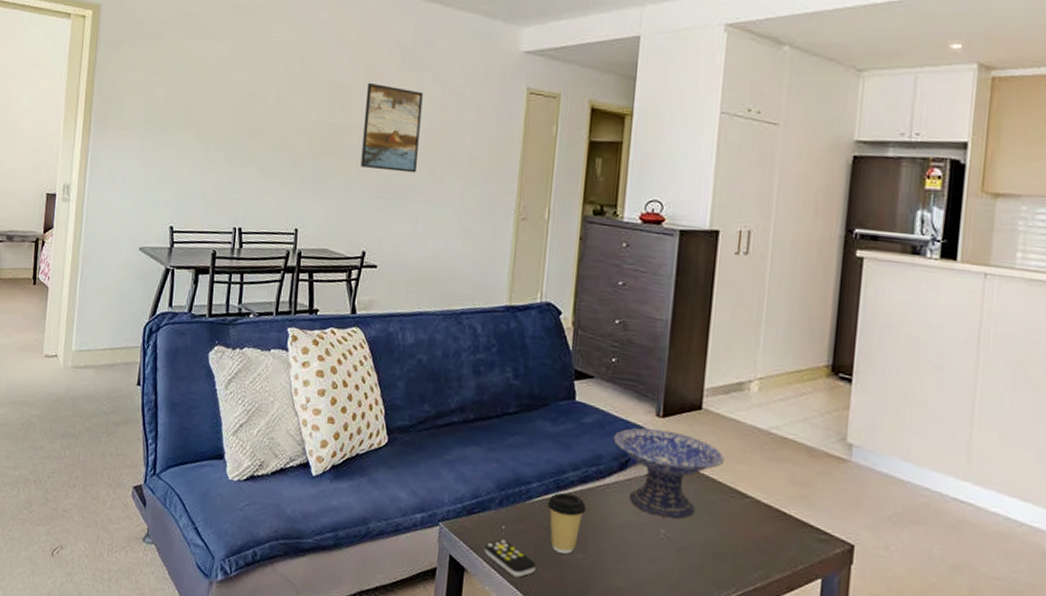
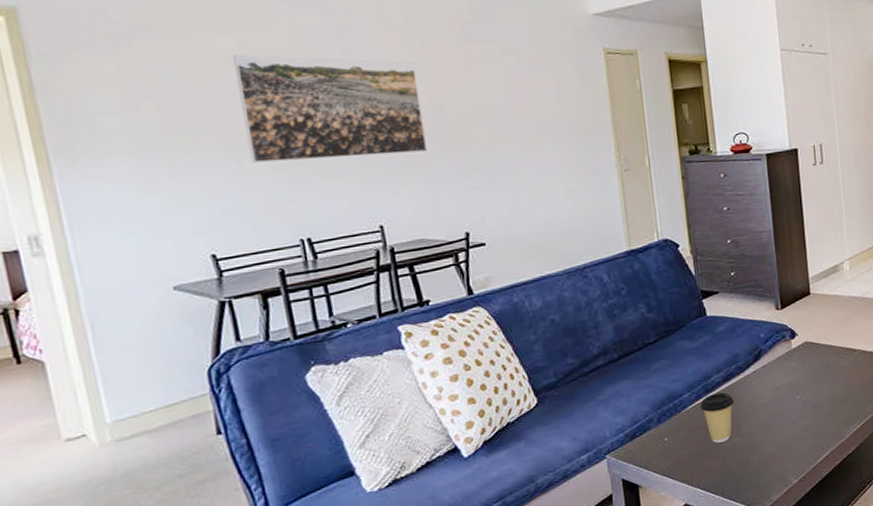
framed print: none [215,57,356,167] -> present [232,54,428,163]
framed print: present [360,82,423,173] -> none [428,62,506,150]
remote control: present [484,539,536,578] -> none [652,449,702,476]
decorative bowl: present [613,428,725,519] -> none [745,317,835,388]

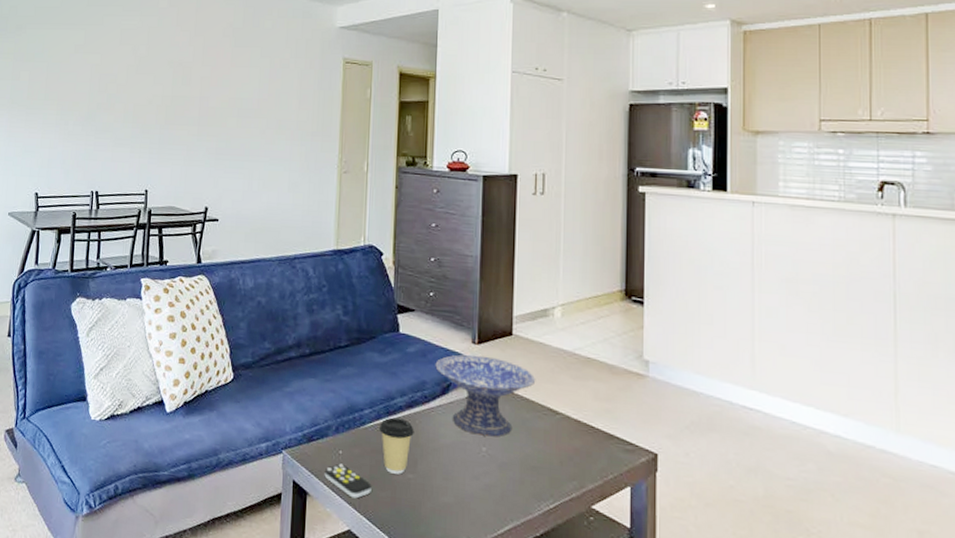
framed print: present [232,54,428,163] -> none [74,43,195,134]
remote control: none [652,449,702,476] -> present [324,463,372,499]
decorative bowl: none [745,317,835,388] -> present [435,354,536,437]

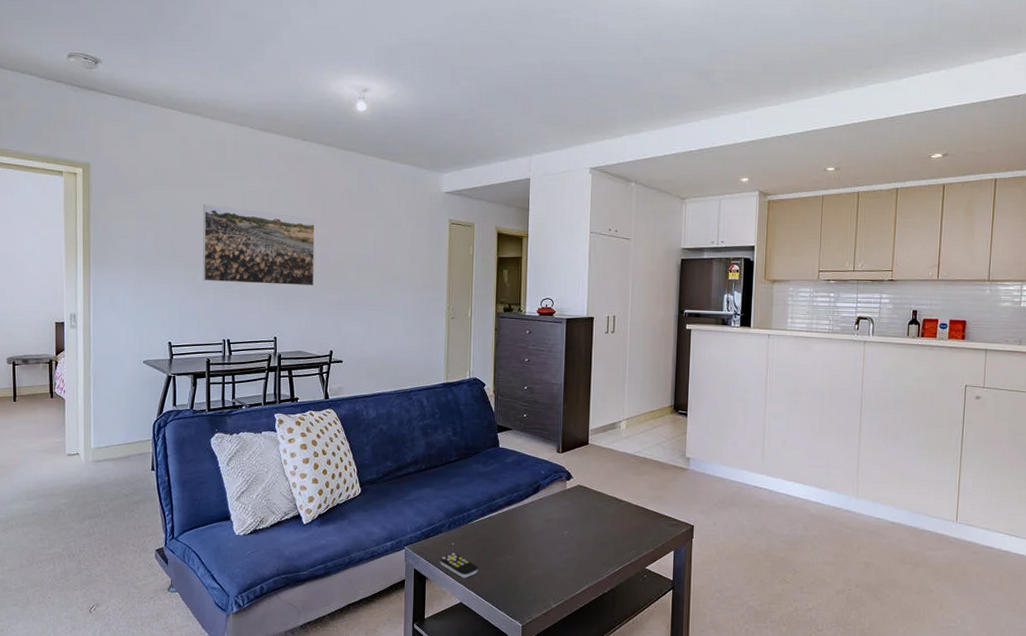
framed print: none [74,43,195,134] -> present [202,204,315,287]
coffee cup: present [379,417,414,475] -> none [484,514,512,557]
decorative bowl: present [435,354,536,437] -> none [528,461,606,523]

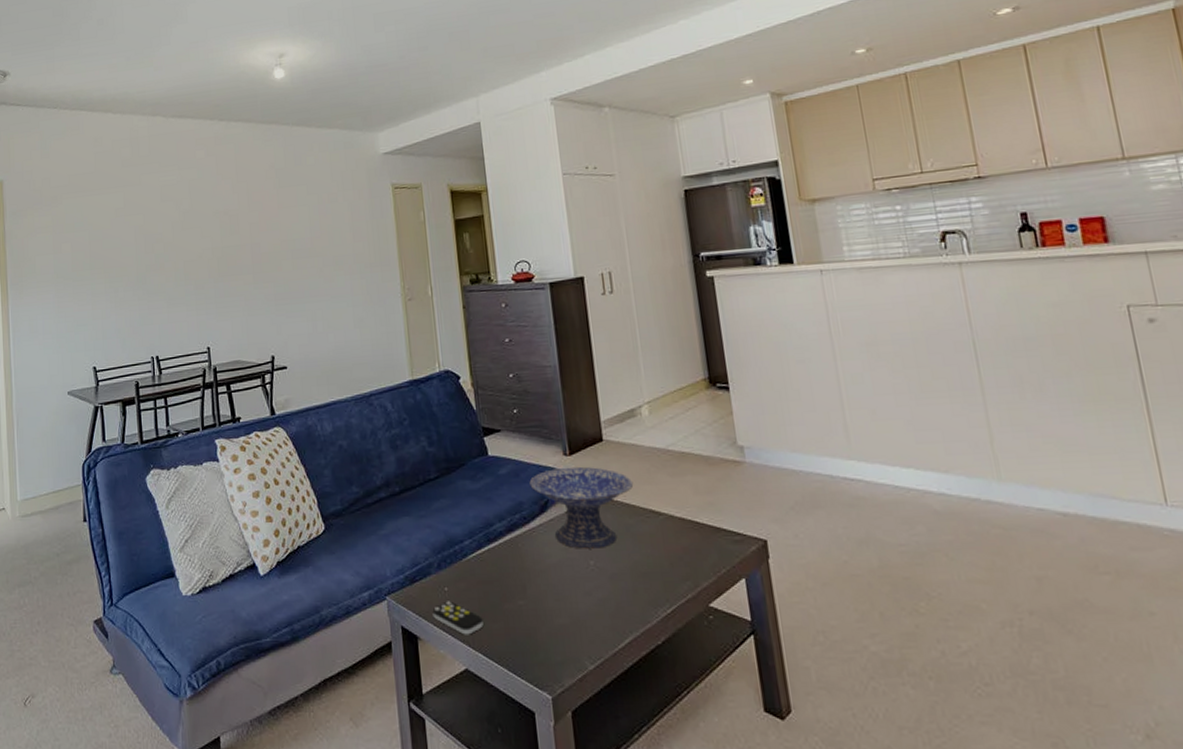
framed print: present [202,204,315,287] -> none [119,205,247,292]
decorative bowl: none [528,461,606,523] -> present [529,466,634,549]

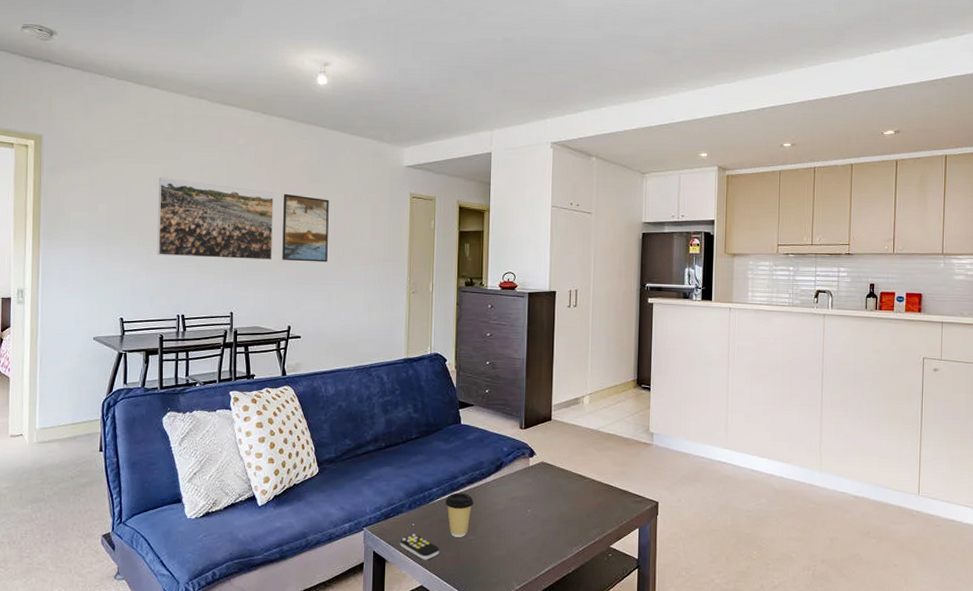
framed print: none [119,205,247,292] -> present [157,177,274,261]
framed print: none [250,204,307,280] -> present [282,193,329,263]
coffee cup: none [482,544,519,603] -> present [445,493,474,537]
decorative bowl: present [529,466,634,549] -> none [490,438,570,501]

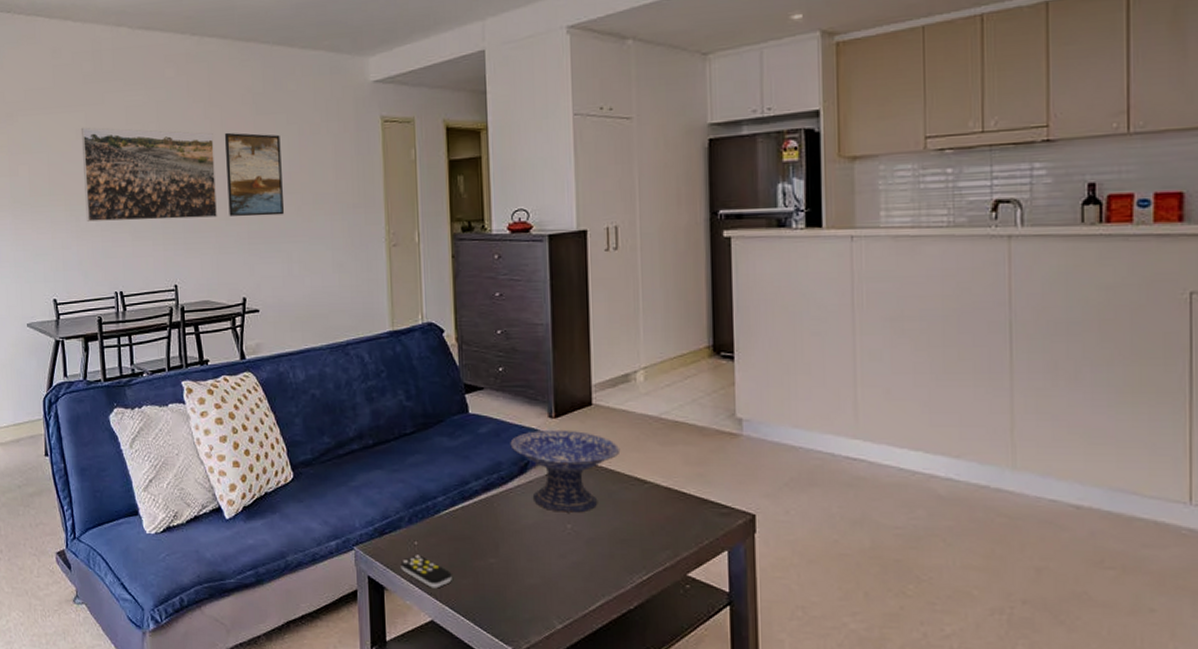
coffee cup: present [445,493,474,537] -> none [455,502,493,560]
decorative bowl: none [490,438,570,501] -> present [510,429,621,513]

